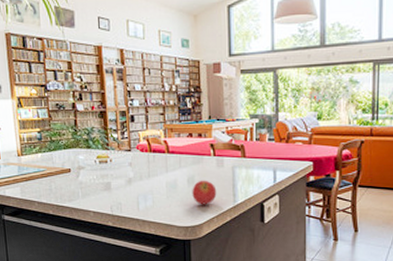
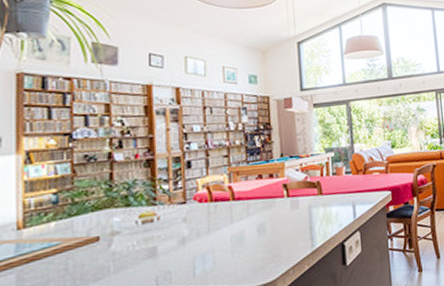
fruit: present [192,180,217,205] -> none [263,226,292,257]

